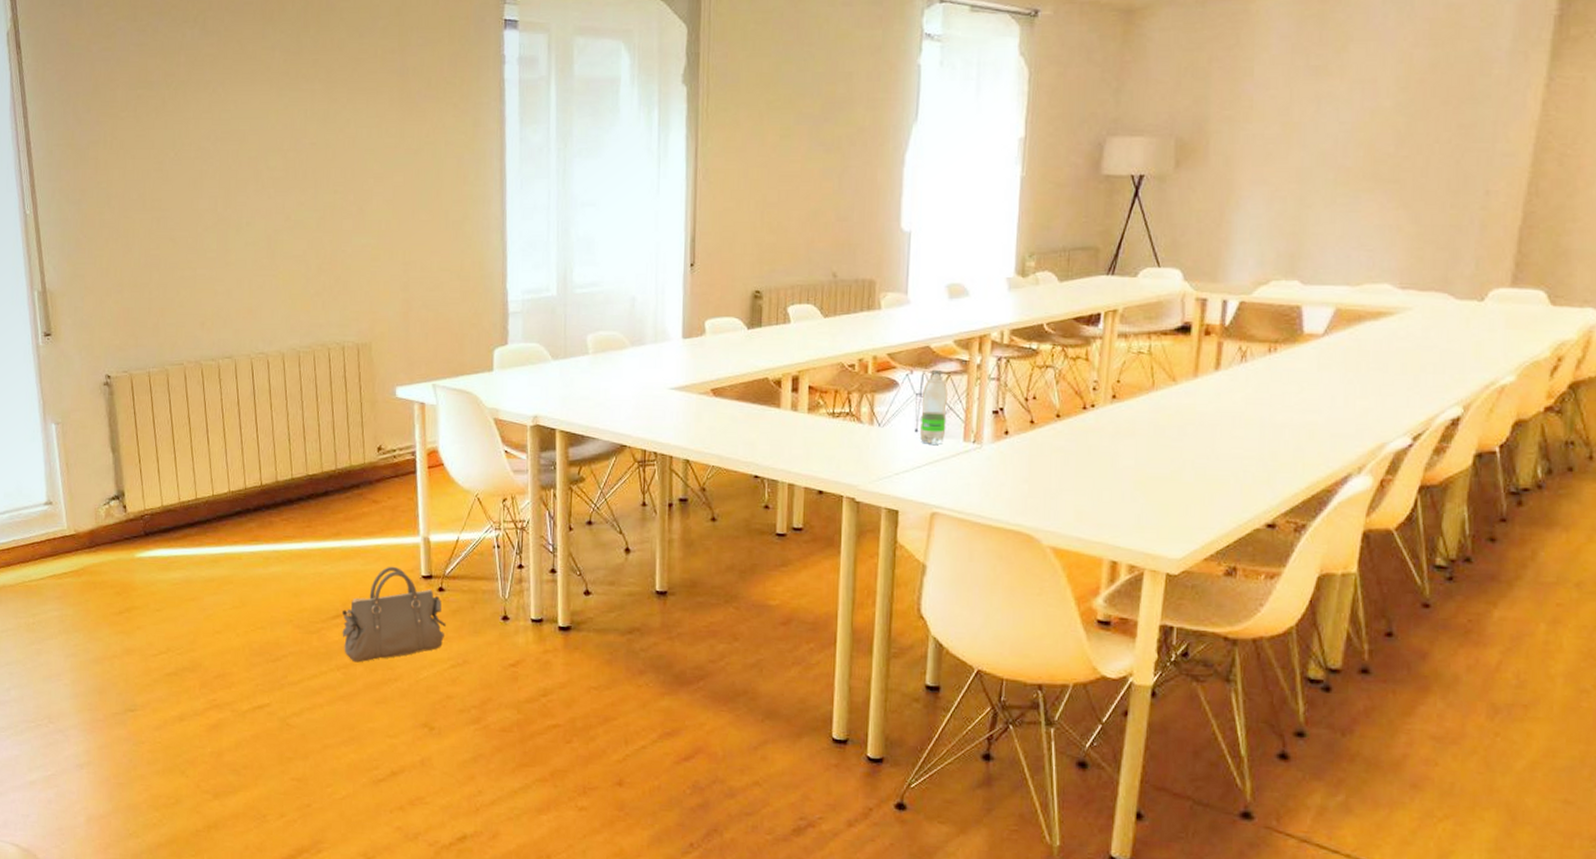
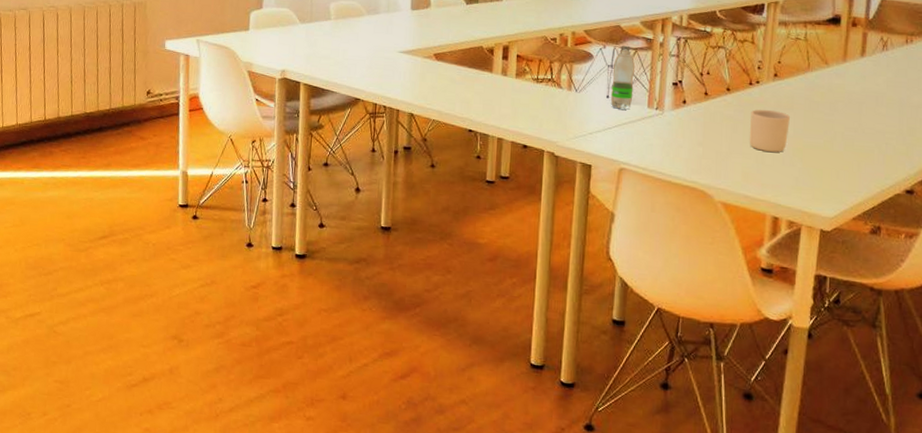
shoulder bag: present [341,566,446,663] -> none [107,195,198,279]
mug: none [1082,437,1131,486] -> present [749,109,790,152]

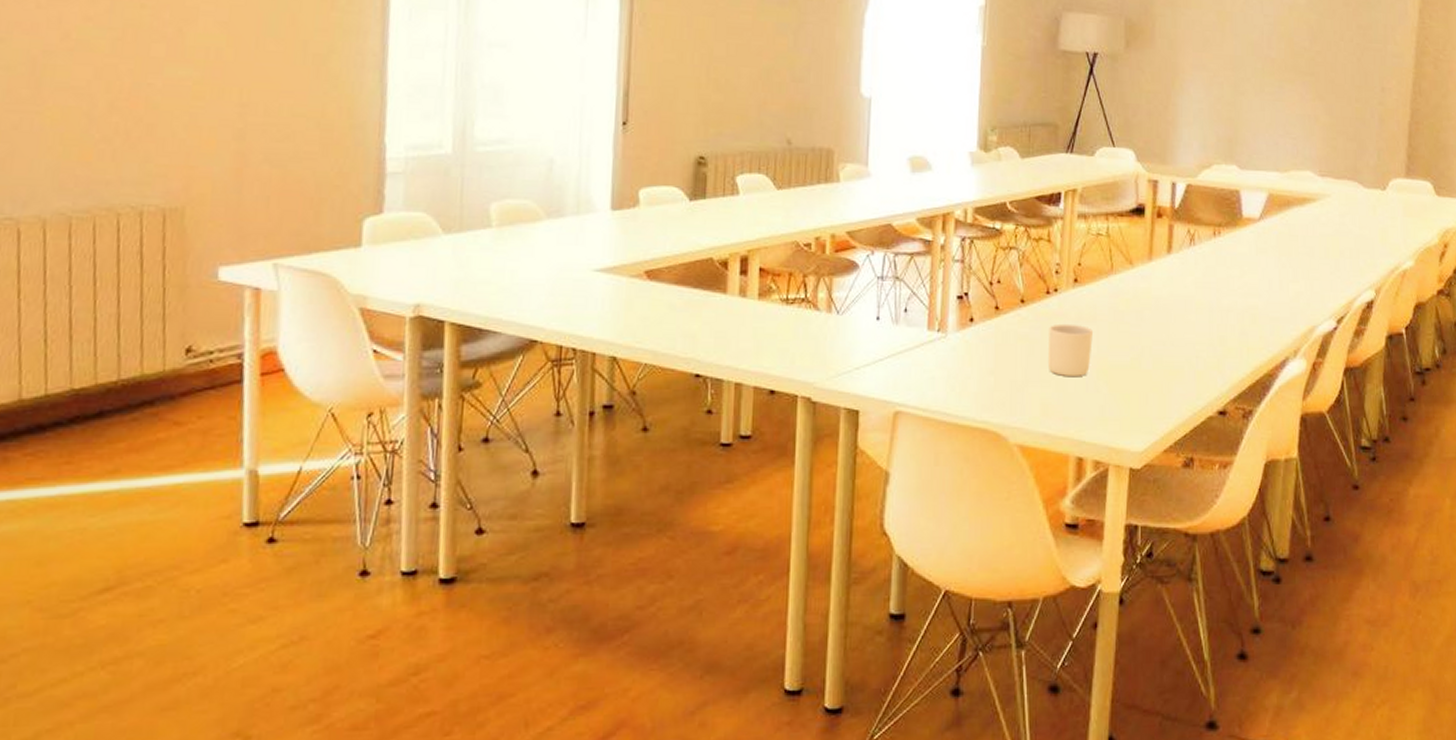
bottle: present [611,45,635,110] -> none [882,250,910,334]

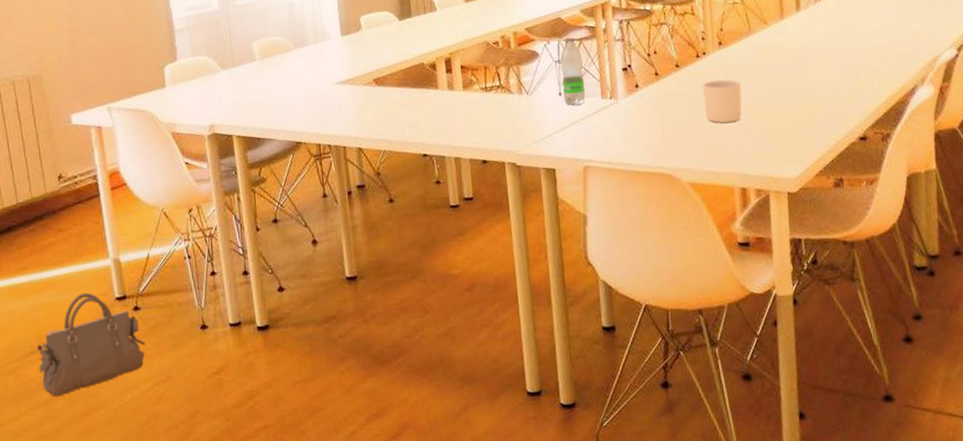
shoulder bag: none [112,512,276,655] -> present [36,292,145,397]
bottle: none [882,250,910,334] -> present [560,37,586,105]

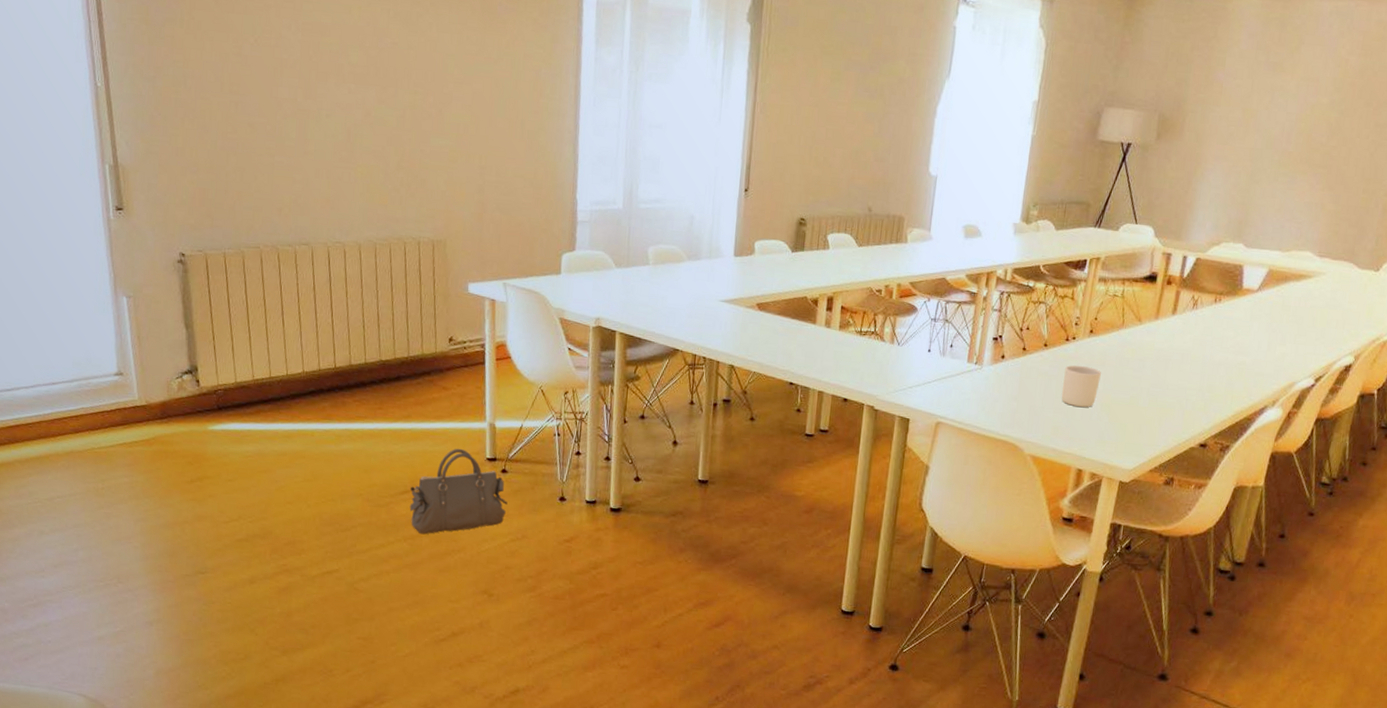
bottle: present [560,37,586,105] -> none [932,298,958,364]

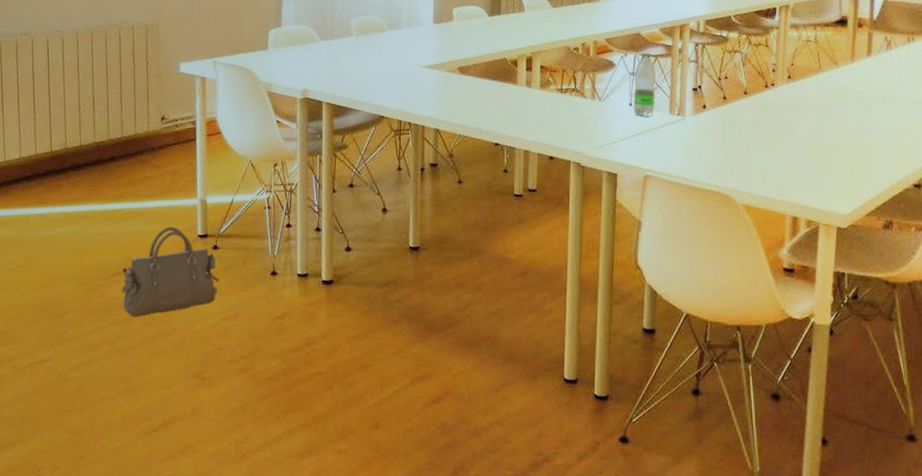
bottle: none [932,298,958,364] -> present [634,53,655,117]
mug: present [1061,365,1101,407] -> none [767,111,804,153]

